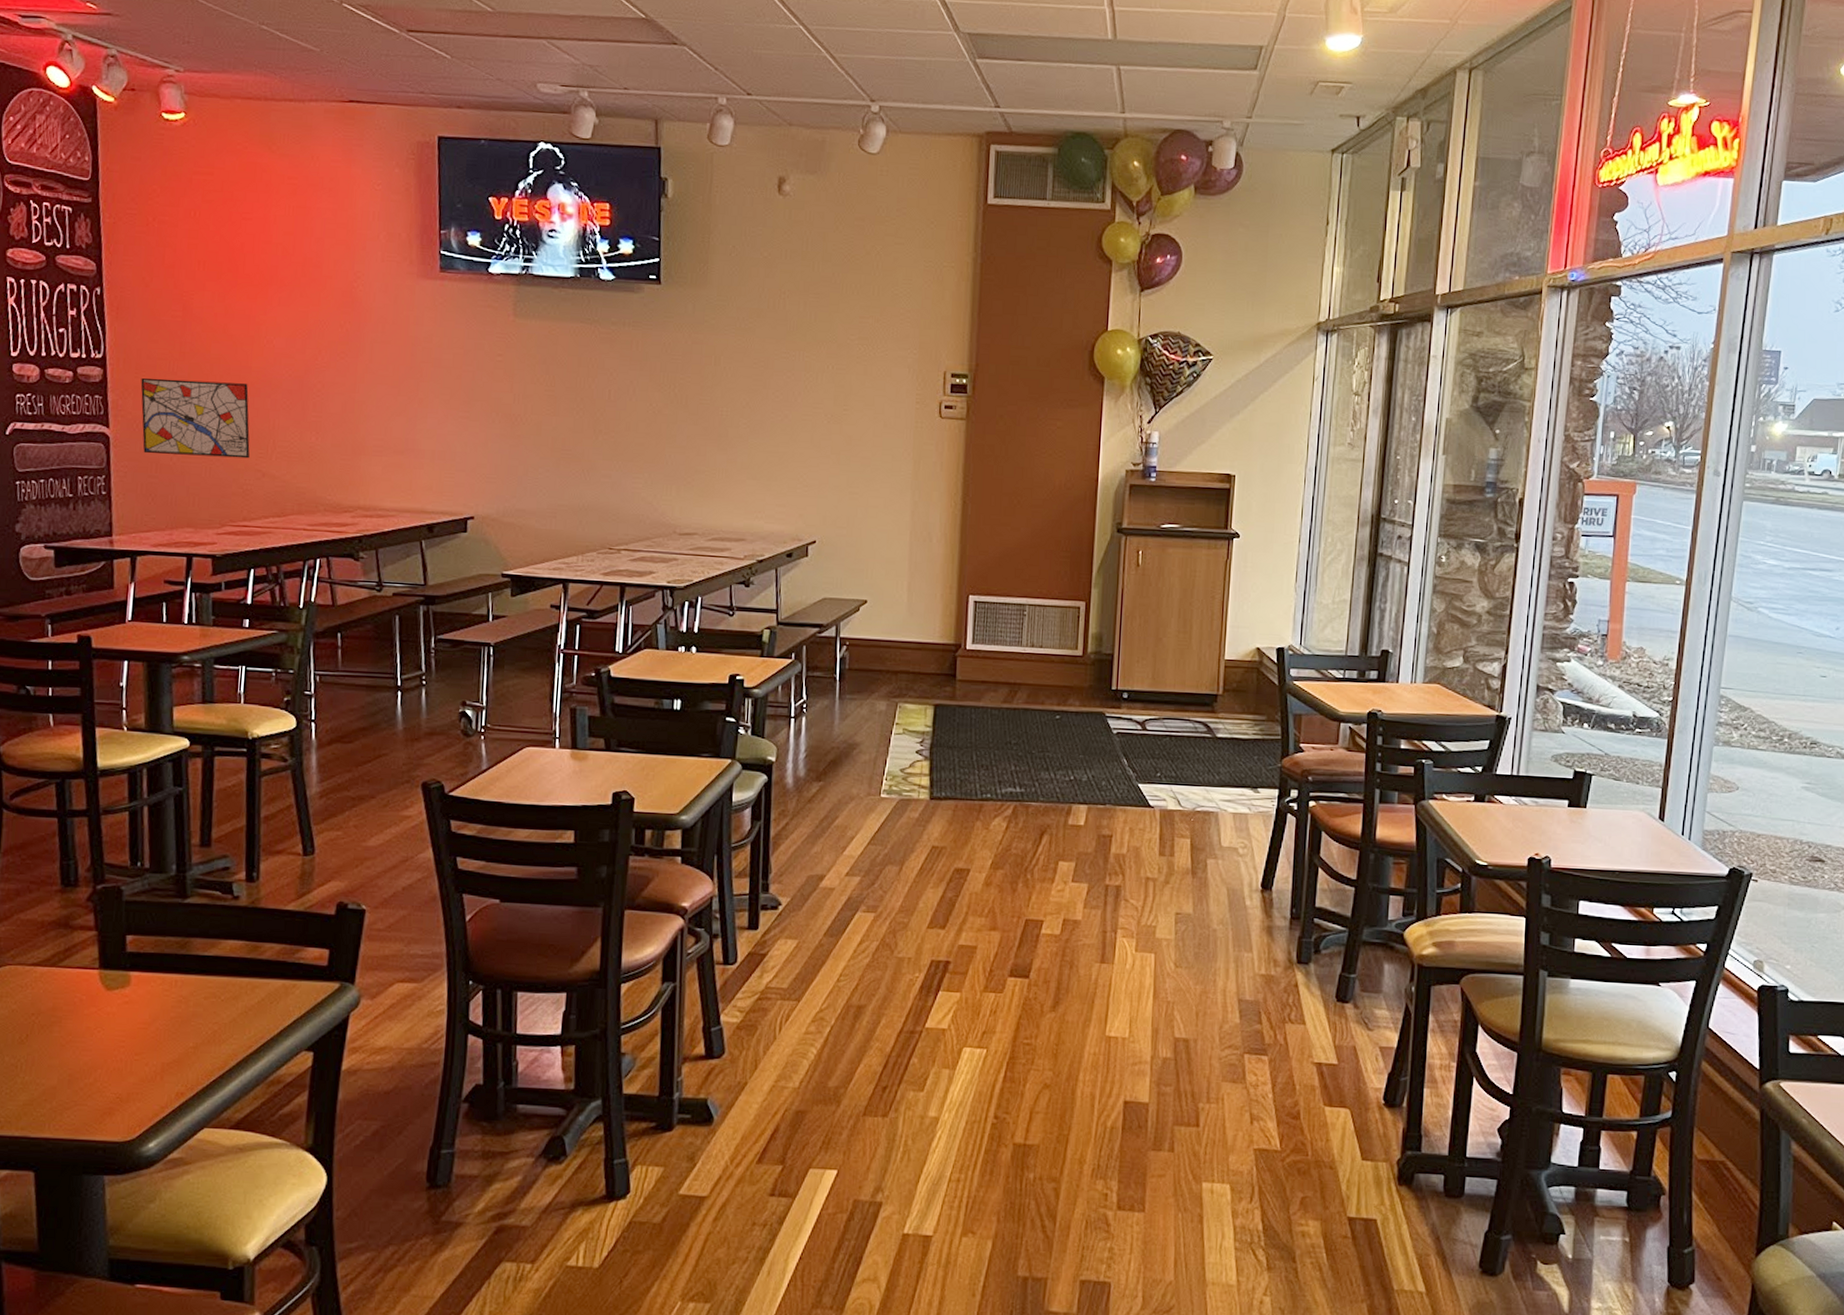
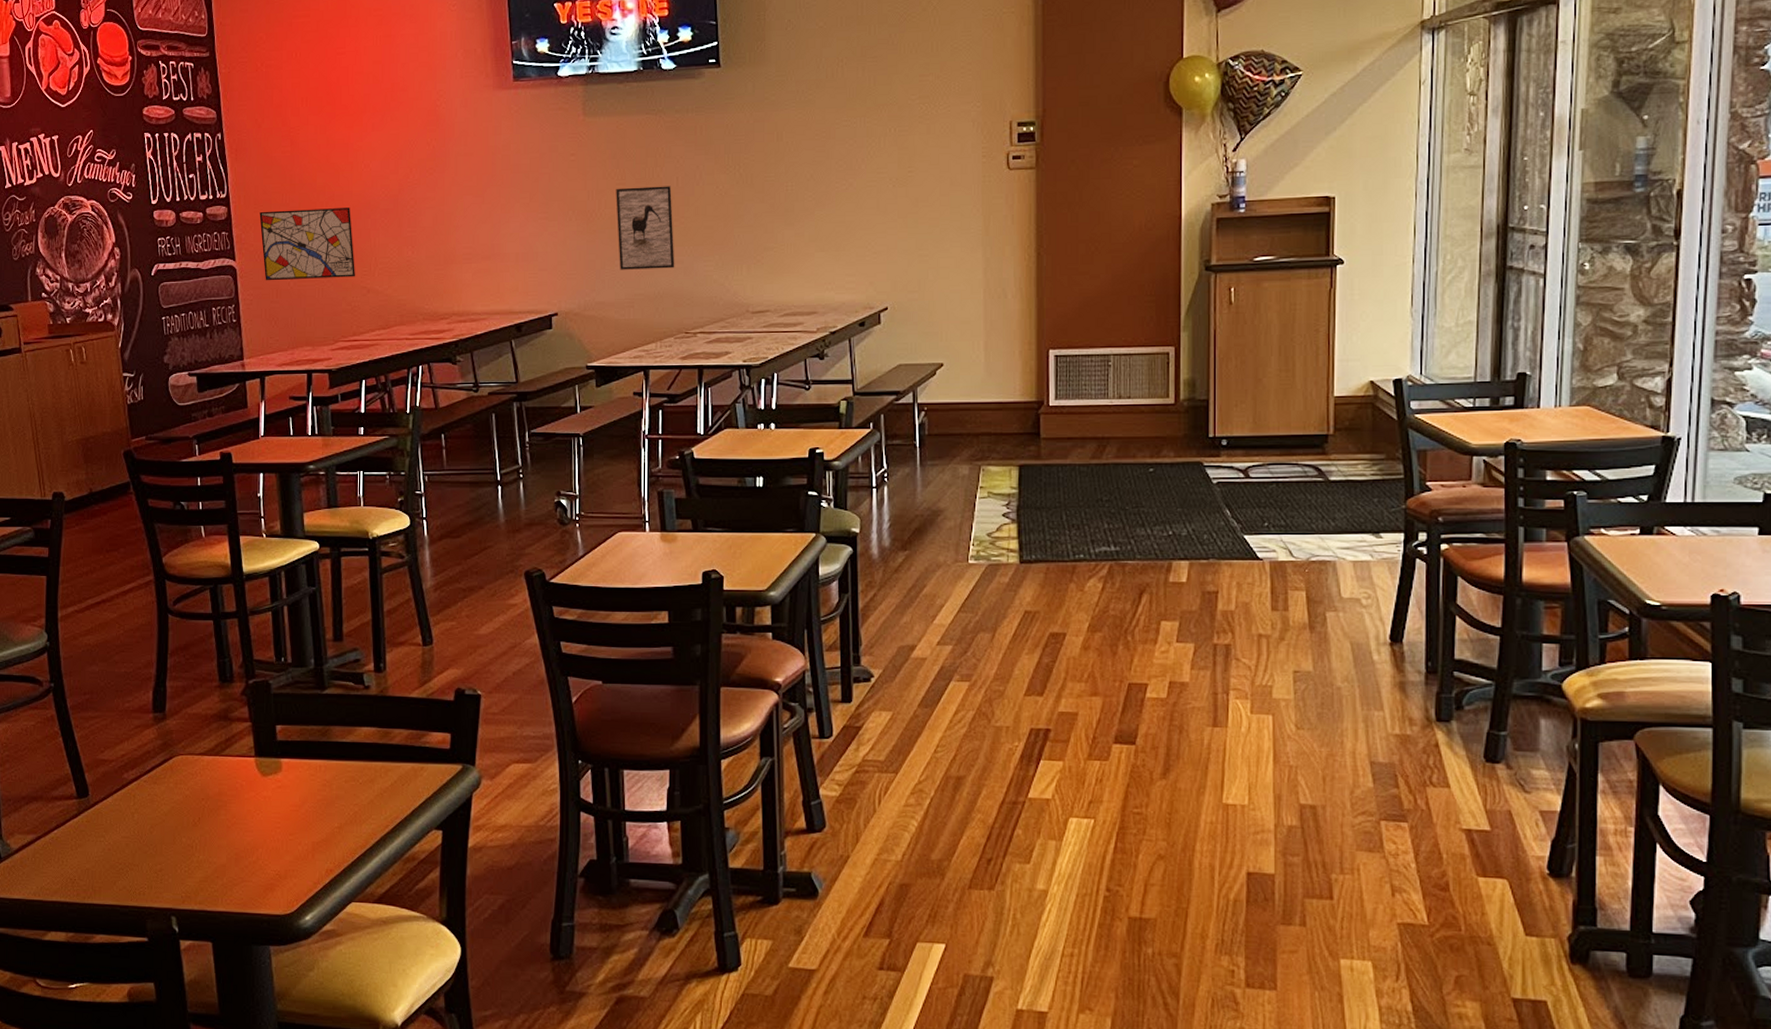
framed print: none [543,394,603,482] -> present [616,186,675,270]

